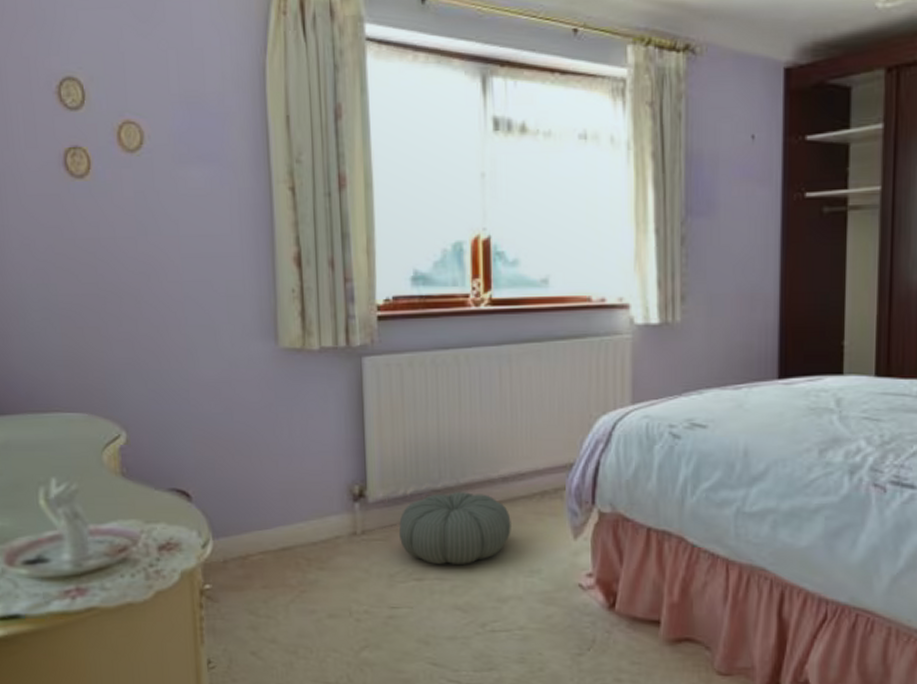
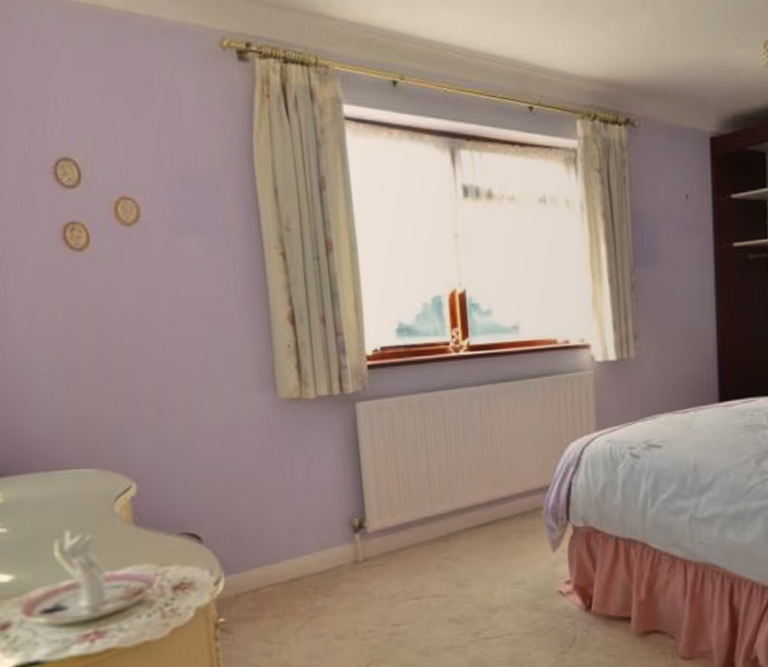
pouf: present [399,492,511,564] -> none [397,517,498,583]

